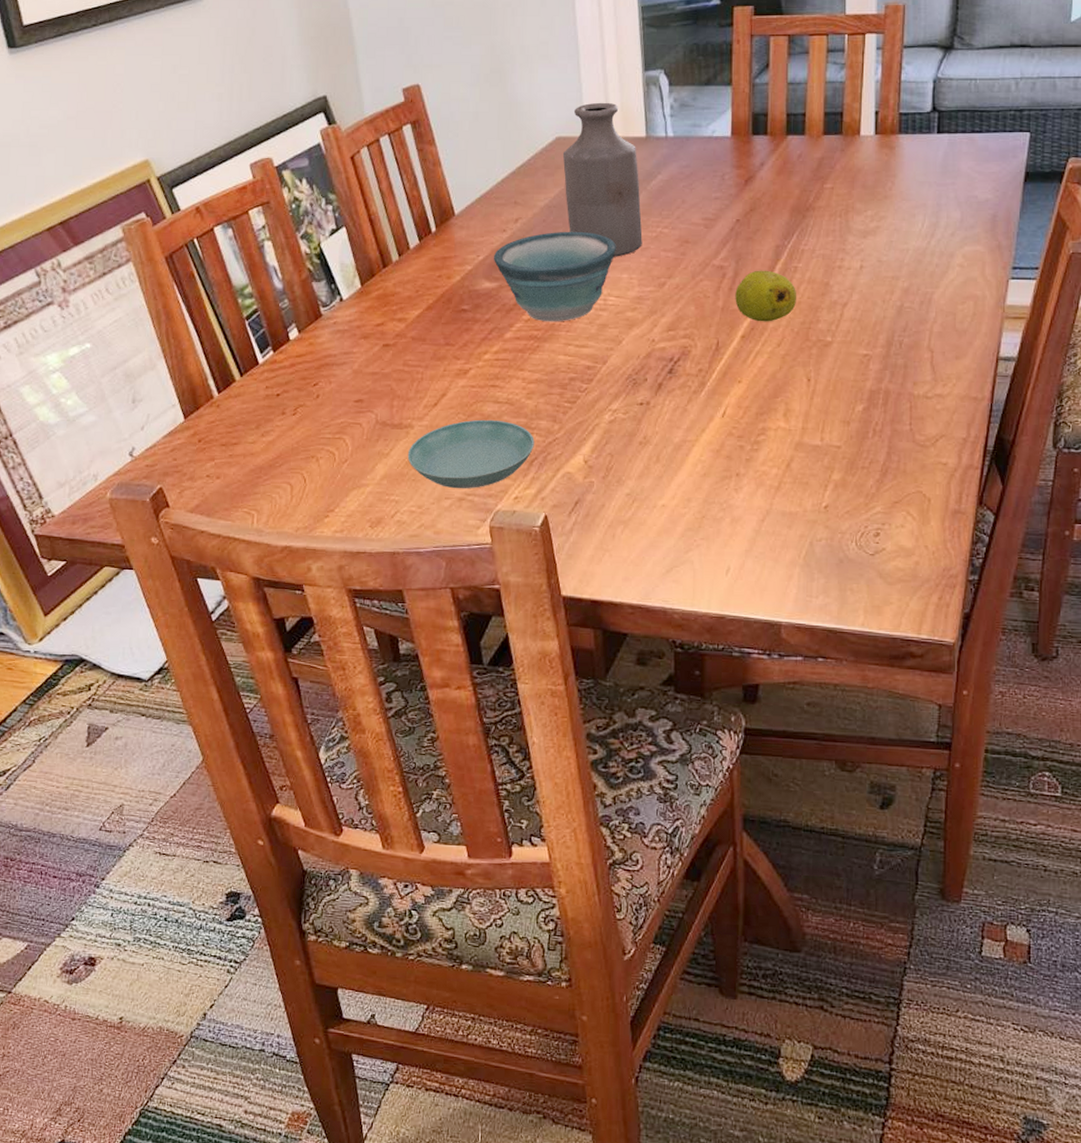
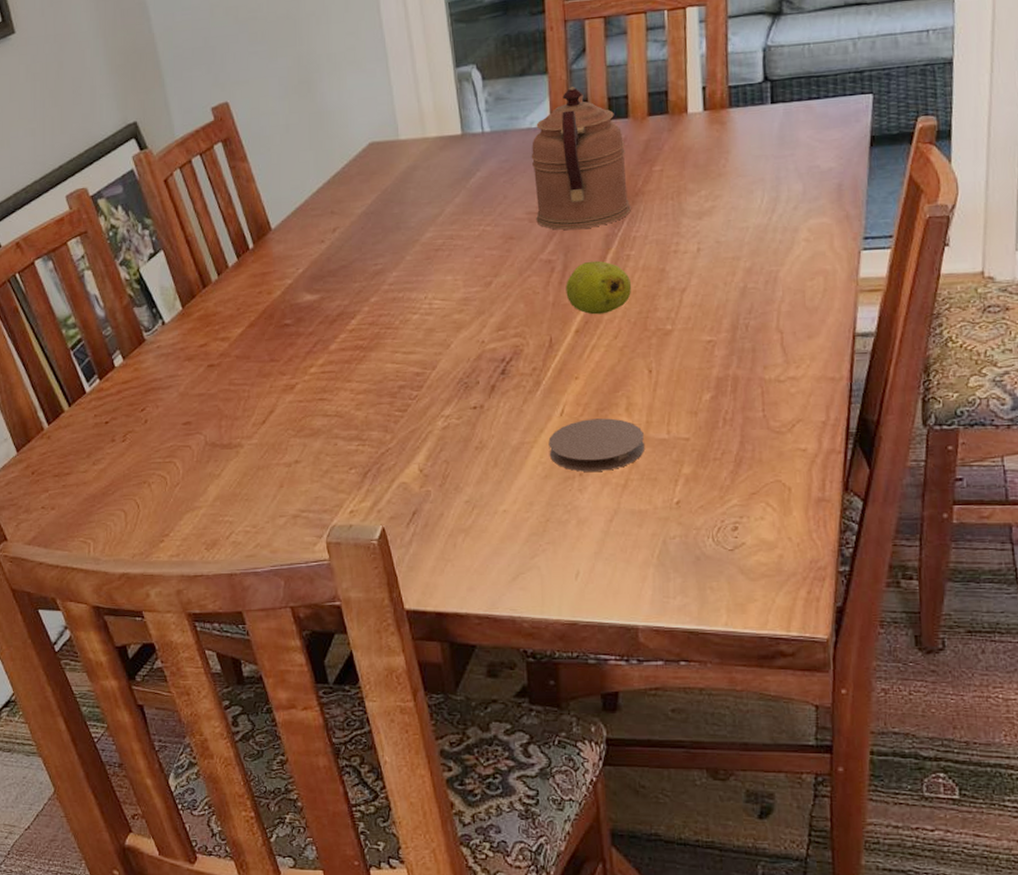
saucer: present [407,419,535,489] -> none [239,433,367,506]
bowl: present [494,231,616,322] -> none [314,236,438,331]
bottle: present [562,102,643,257] -> none [377,102,465,259]
coaster: none [709,422,799,473] -> present [548,418,644,472]
coffeepot: none [710,100,801,239] -> present [531,86,631,230]

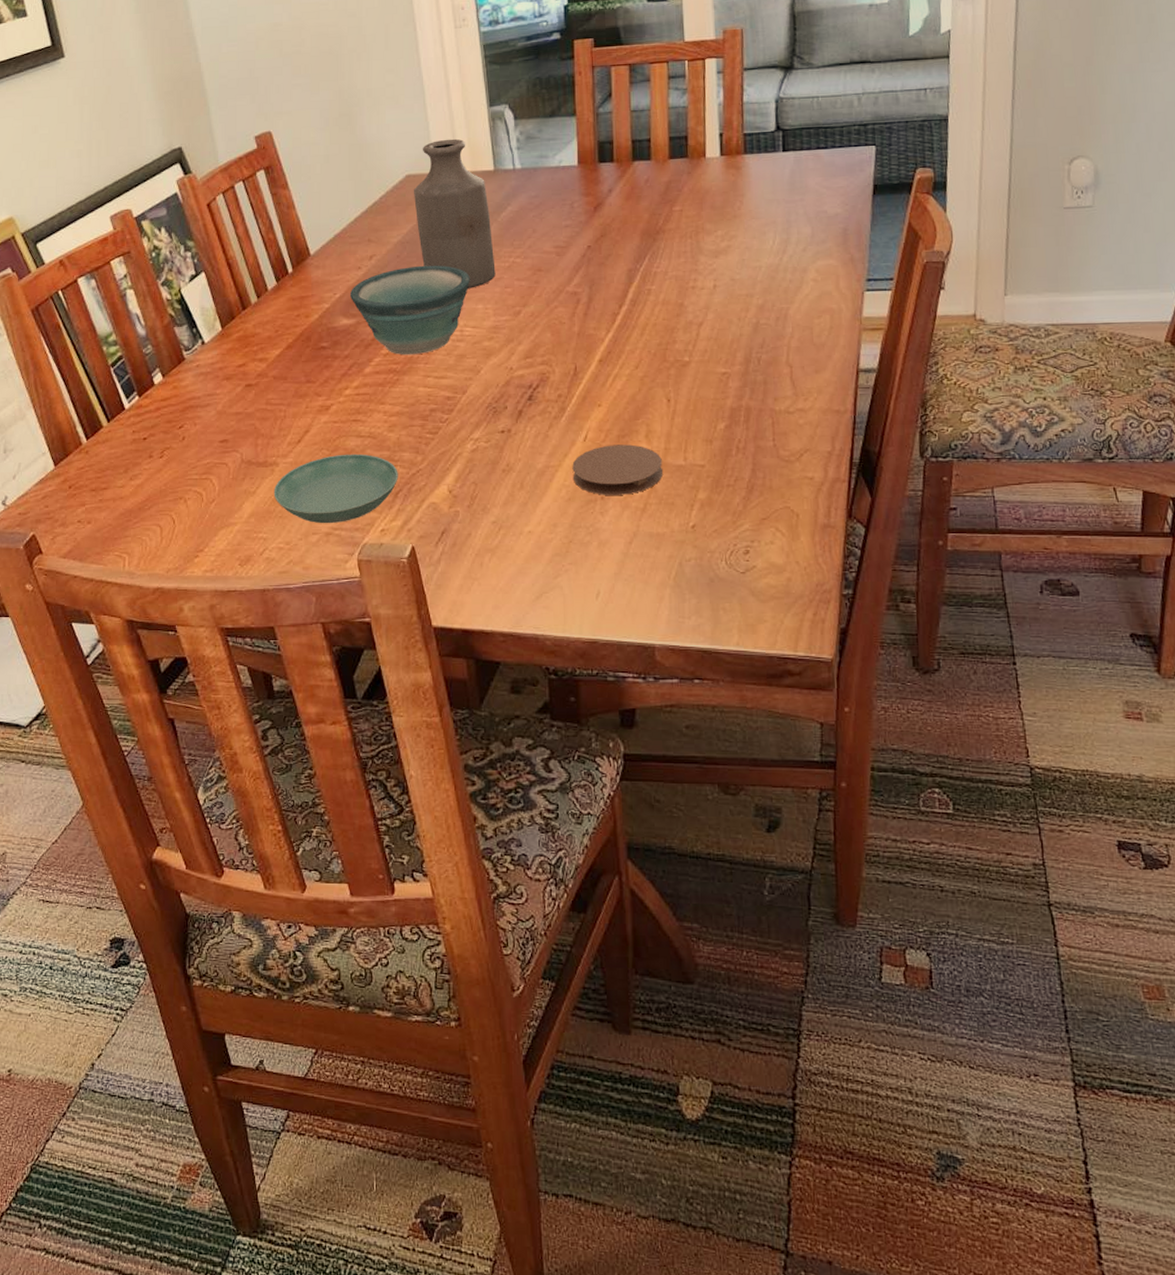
saucer: none [239,433,367,506] -> present [273,454,398,524]
bowl: none [314,236,438,331] -> present [350,265,470,355]
bottle: none [377,102,465,259] -> present [413,138,496,289]
coffeepot: present [531,86,631,230] -> none [559,129,652,265]
fruit: present [566,260,632,315] -> none [590,294,653,345]

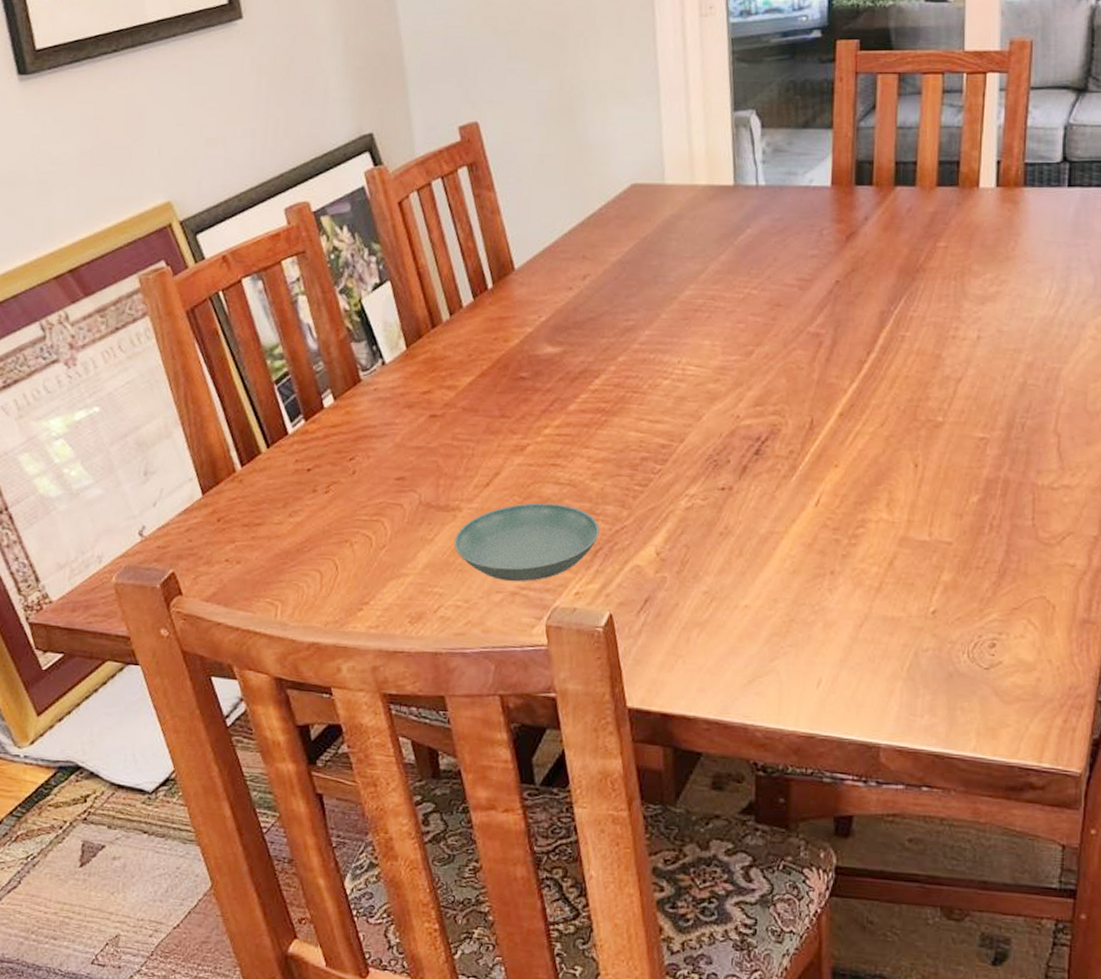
bowl: present [350,265,470,355] -> none [558,290,698,394]
bottle: present [413,138,496,289] -> none [638,145,728,321]
coaster: present [572,444,663,495] -> none [799,512,903,571]

